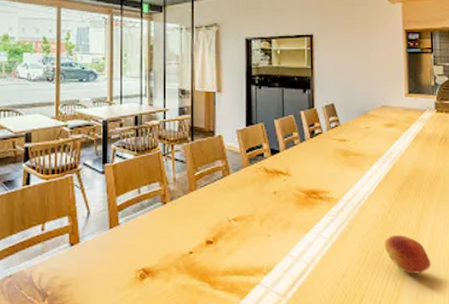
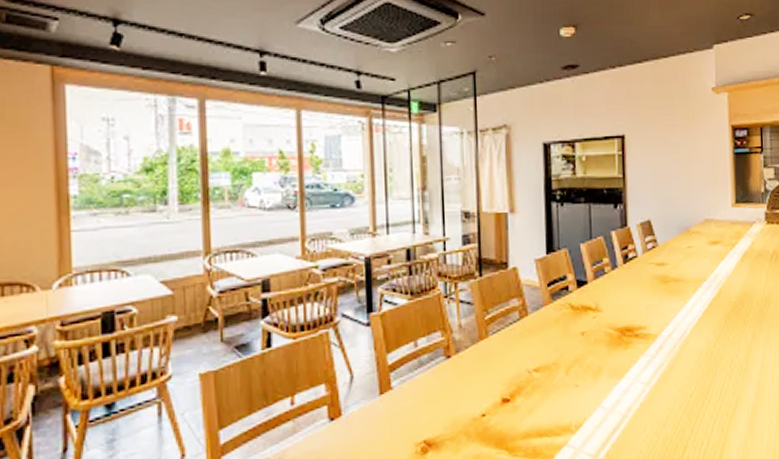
fruit: present [384,235,431,274] -> none [709,371,761,416]

